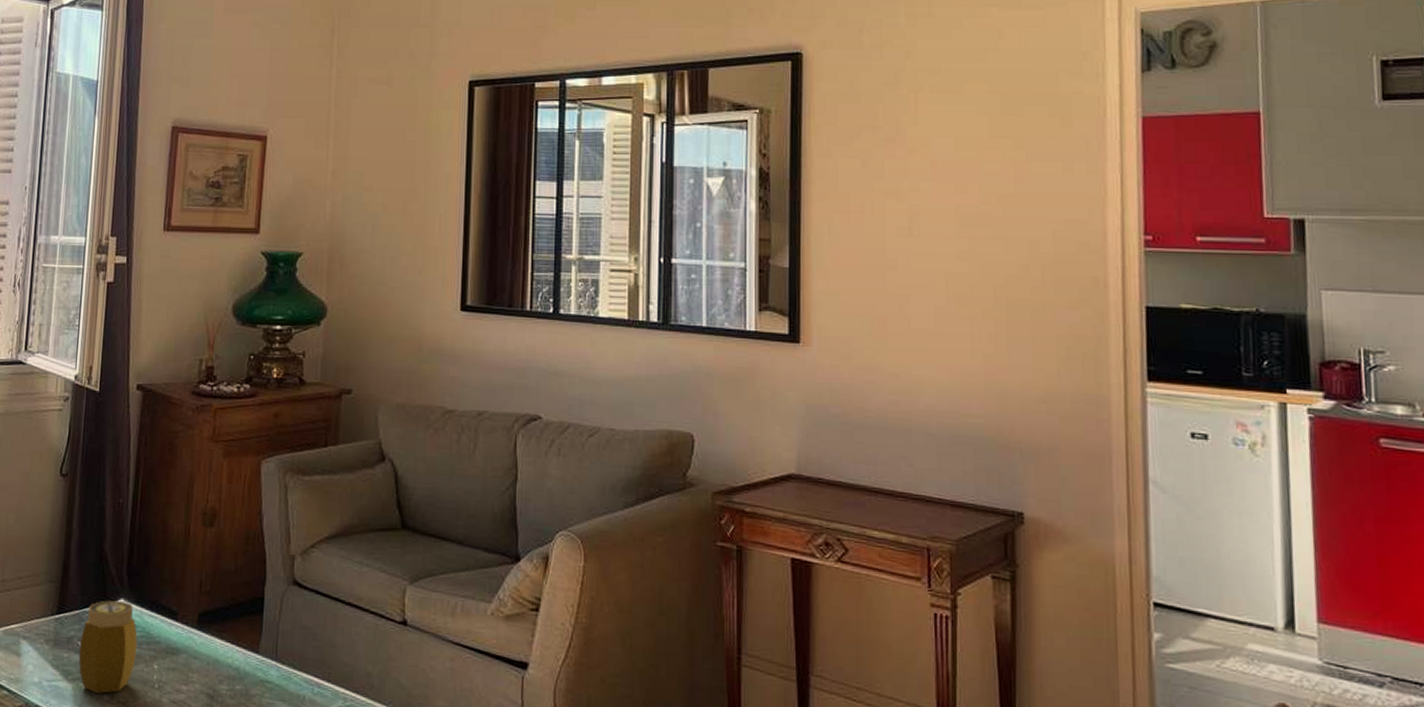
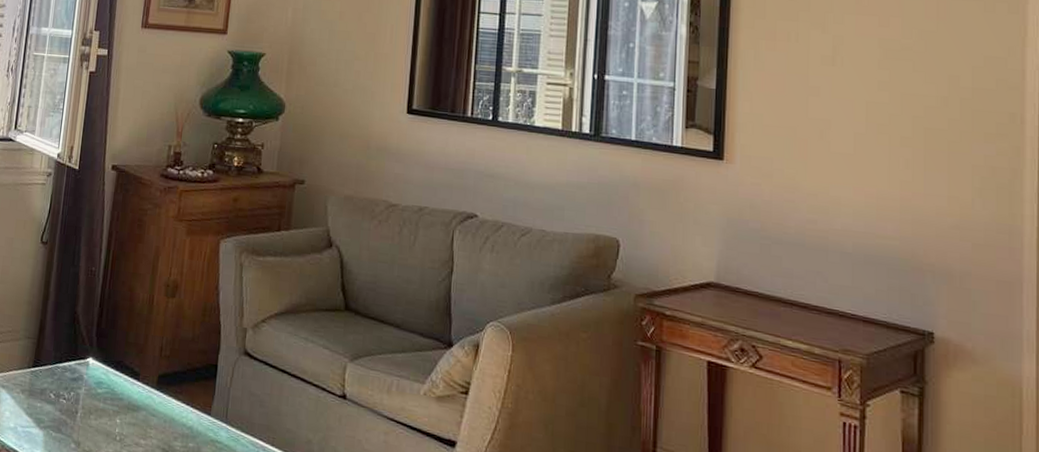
jar: present [78,600,138,694] -> none [50,358,103,442]

